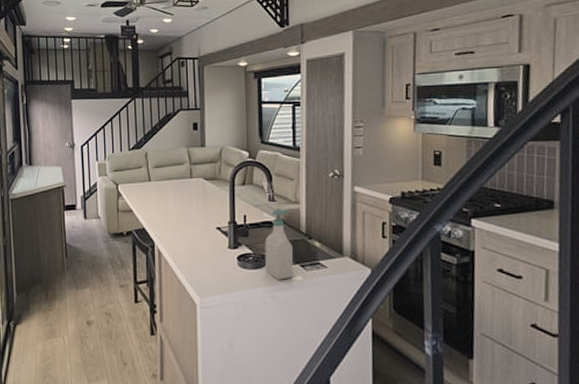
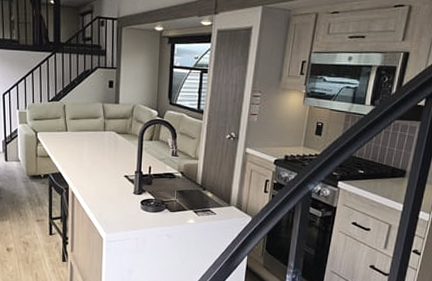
soap bottle: present [265,209,294,280] -> none [164,163,189,222]

